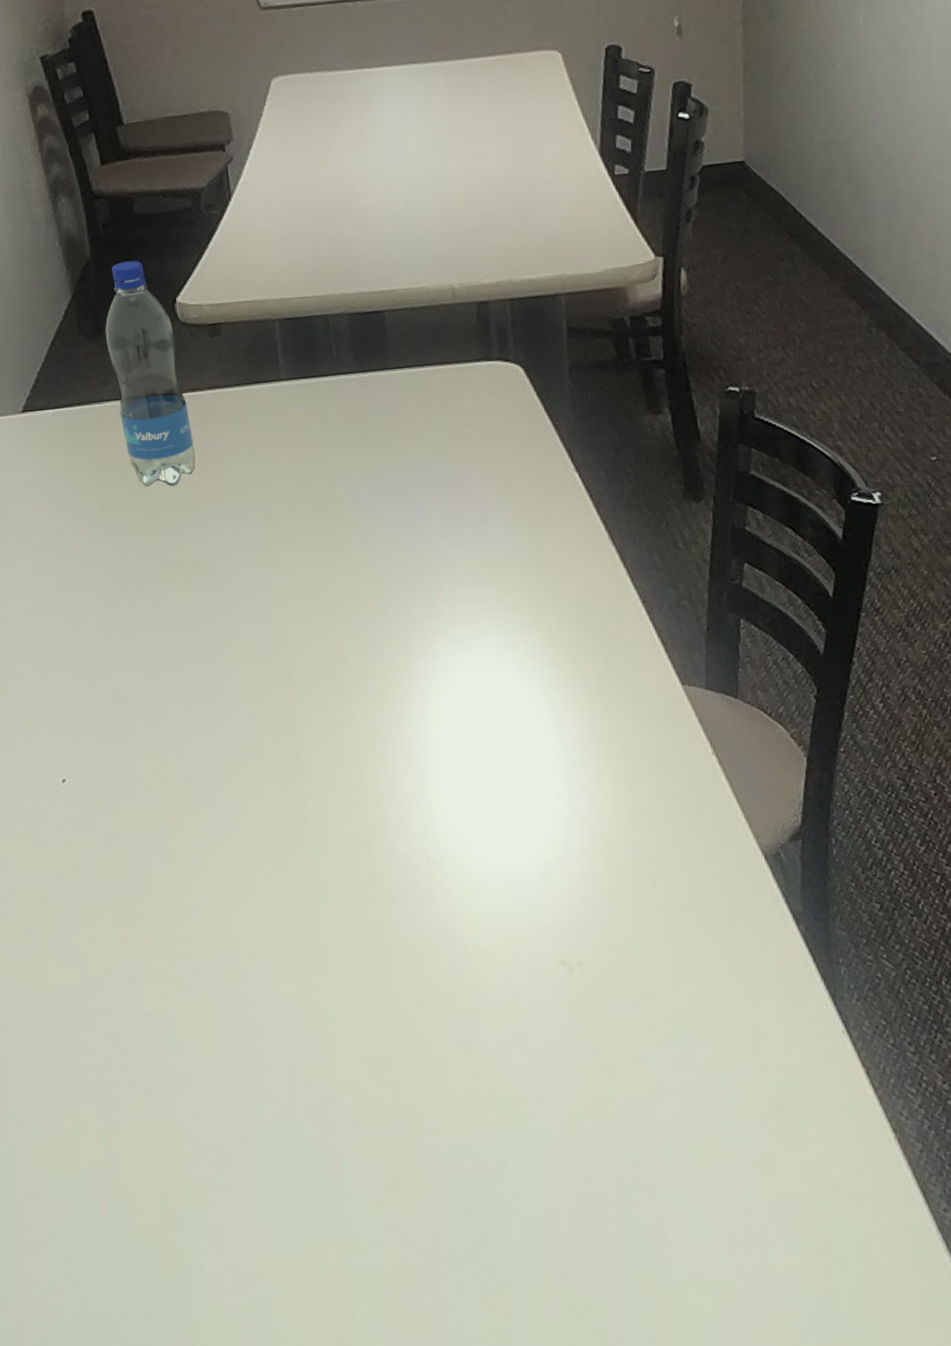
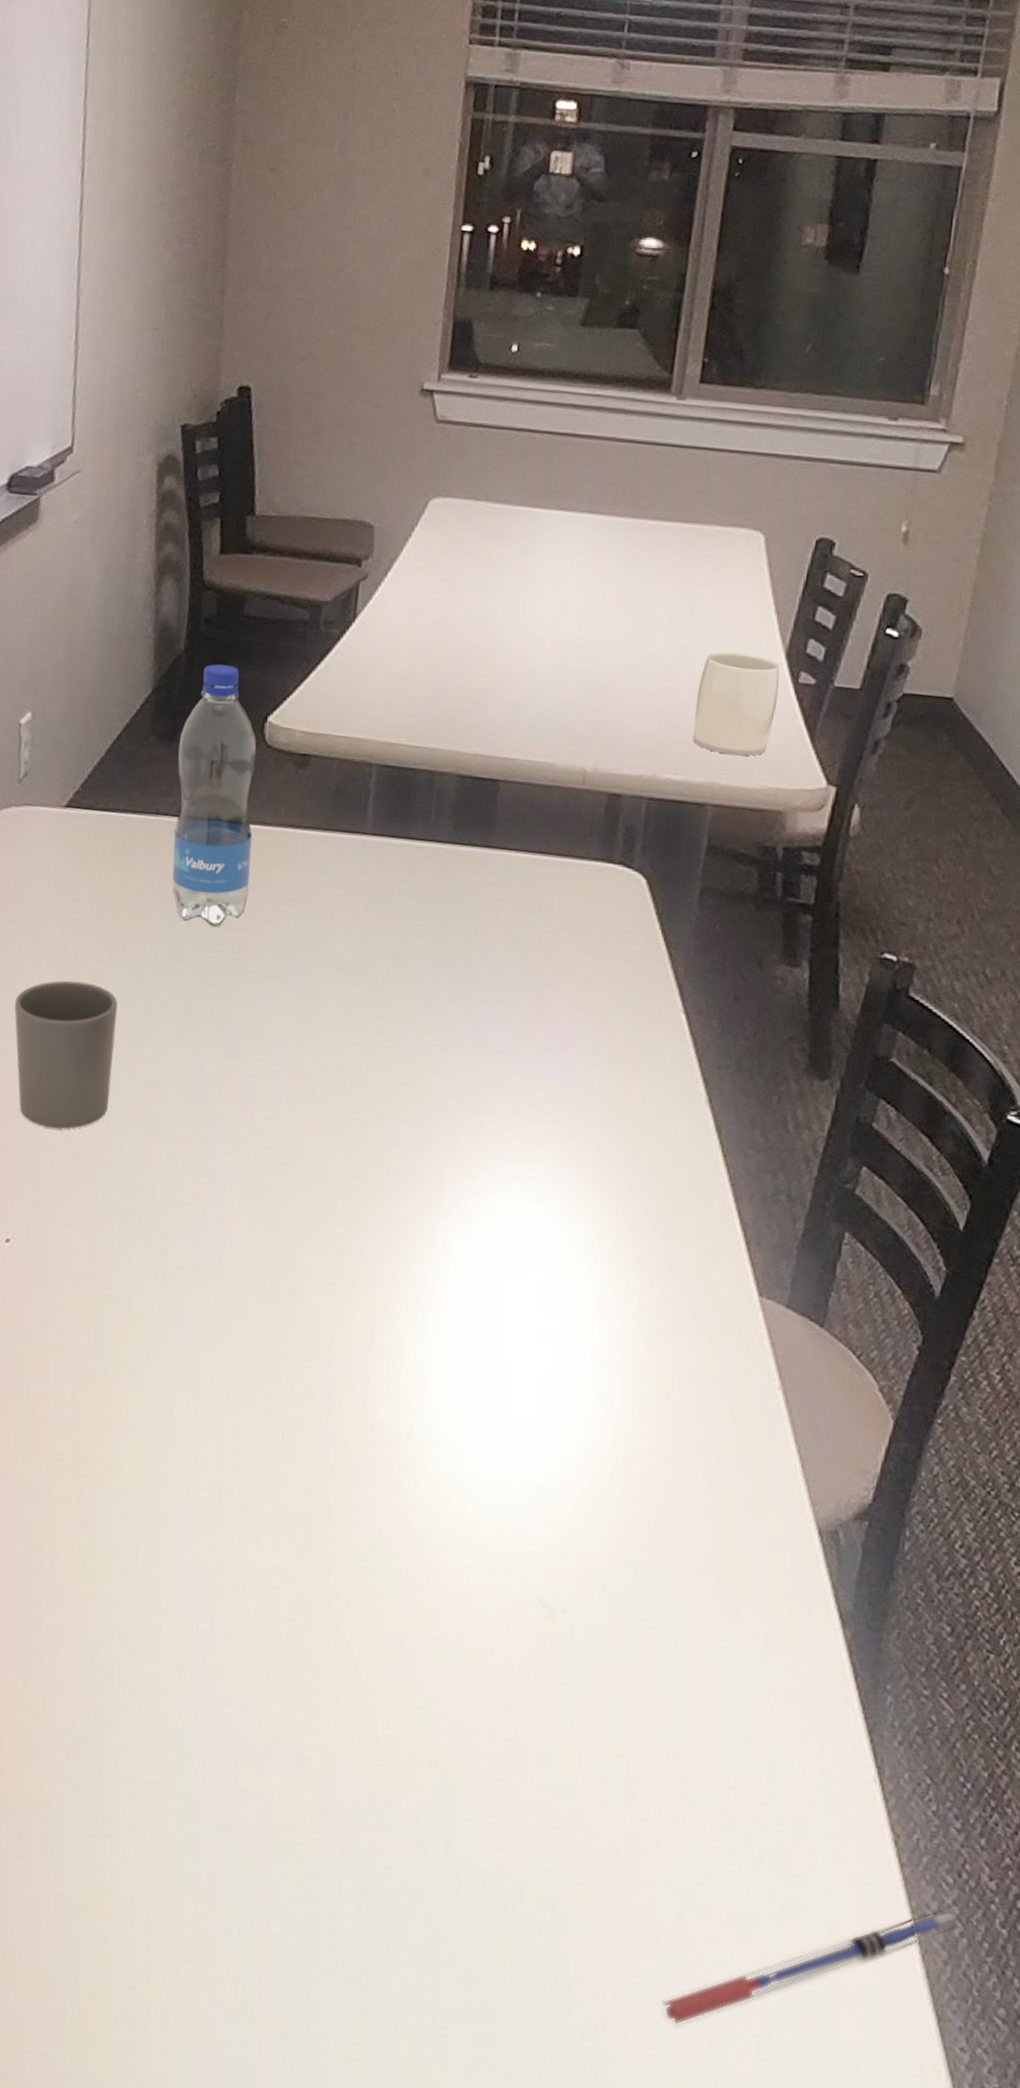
mug: none [20,555,120,682] -> present [14,980,118,1129]
mug: none [532,159,601,249] -> present [693,652,780,756]
pen: none [715,1114,926,1246] -> present [662,1909,958,2025]

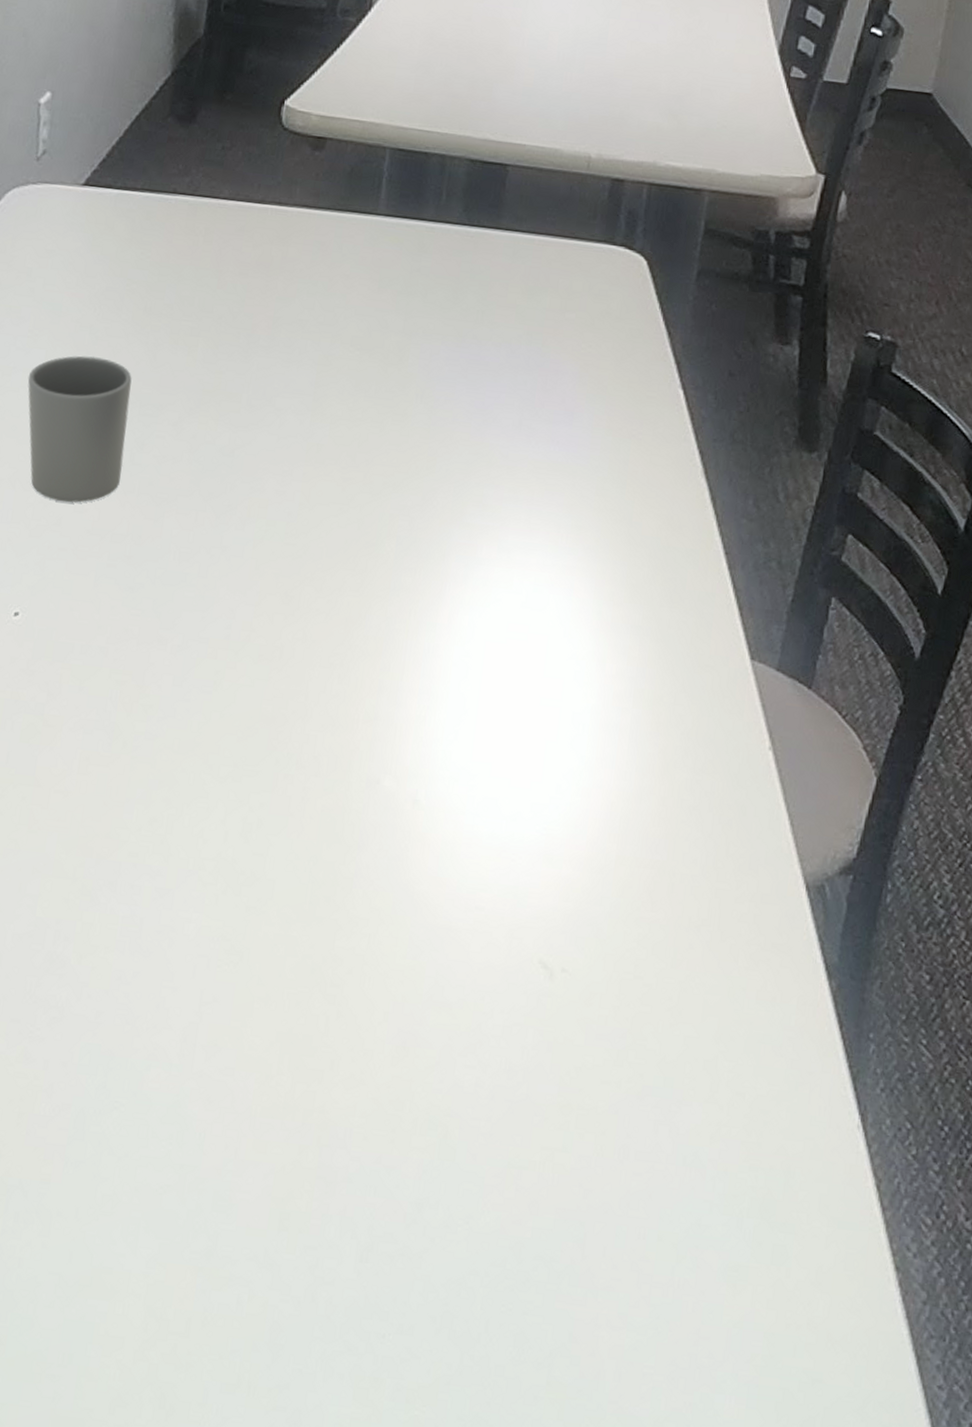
bottle: present [172,664,257,928] -> none [188,48,273,305]
pen: present [662,1909,958,2025] -> none [655,1250,936,1377]
mug: present [693,652,780,756] -> none [691,46,773,145]

